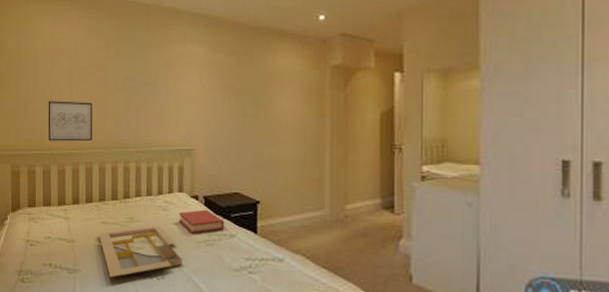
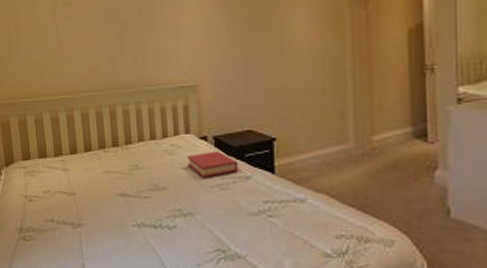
wall art: present [48,101,92,142] -> none [33,40,85,87]
serving tray: present [98,224,182,277] -> none [101,170,195,229]

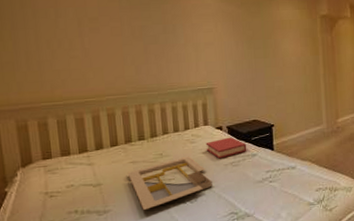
serving tray: none [101,170,195,229] -> present [127,156,212,210]

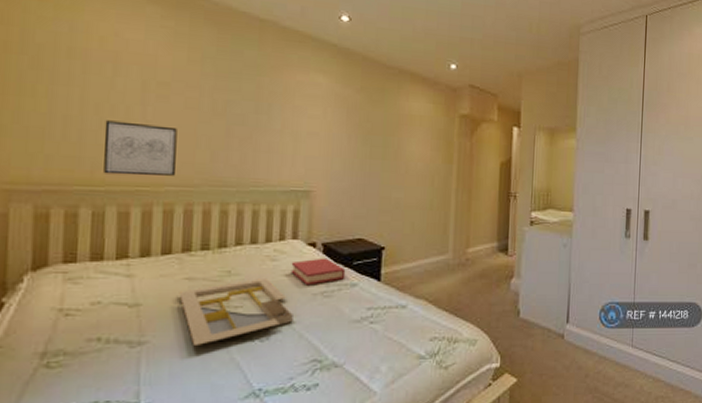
wall art: none [55,51,112,92] -> present [103,120,177,176]

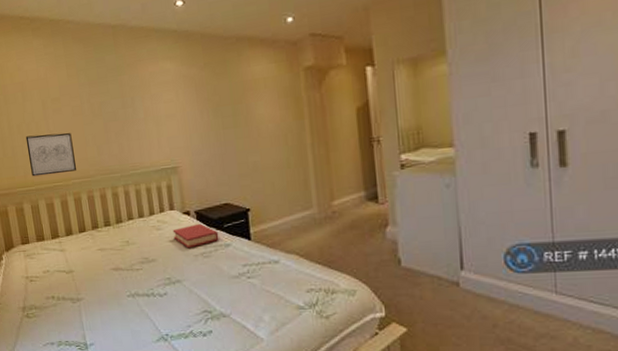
serving tray: present [178,277,293,345] -> none [96,244,182,300]

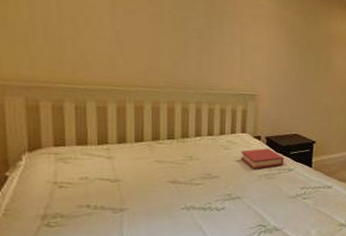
wall art: present [25,132,76,177] -> none [80,29,143,78]

